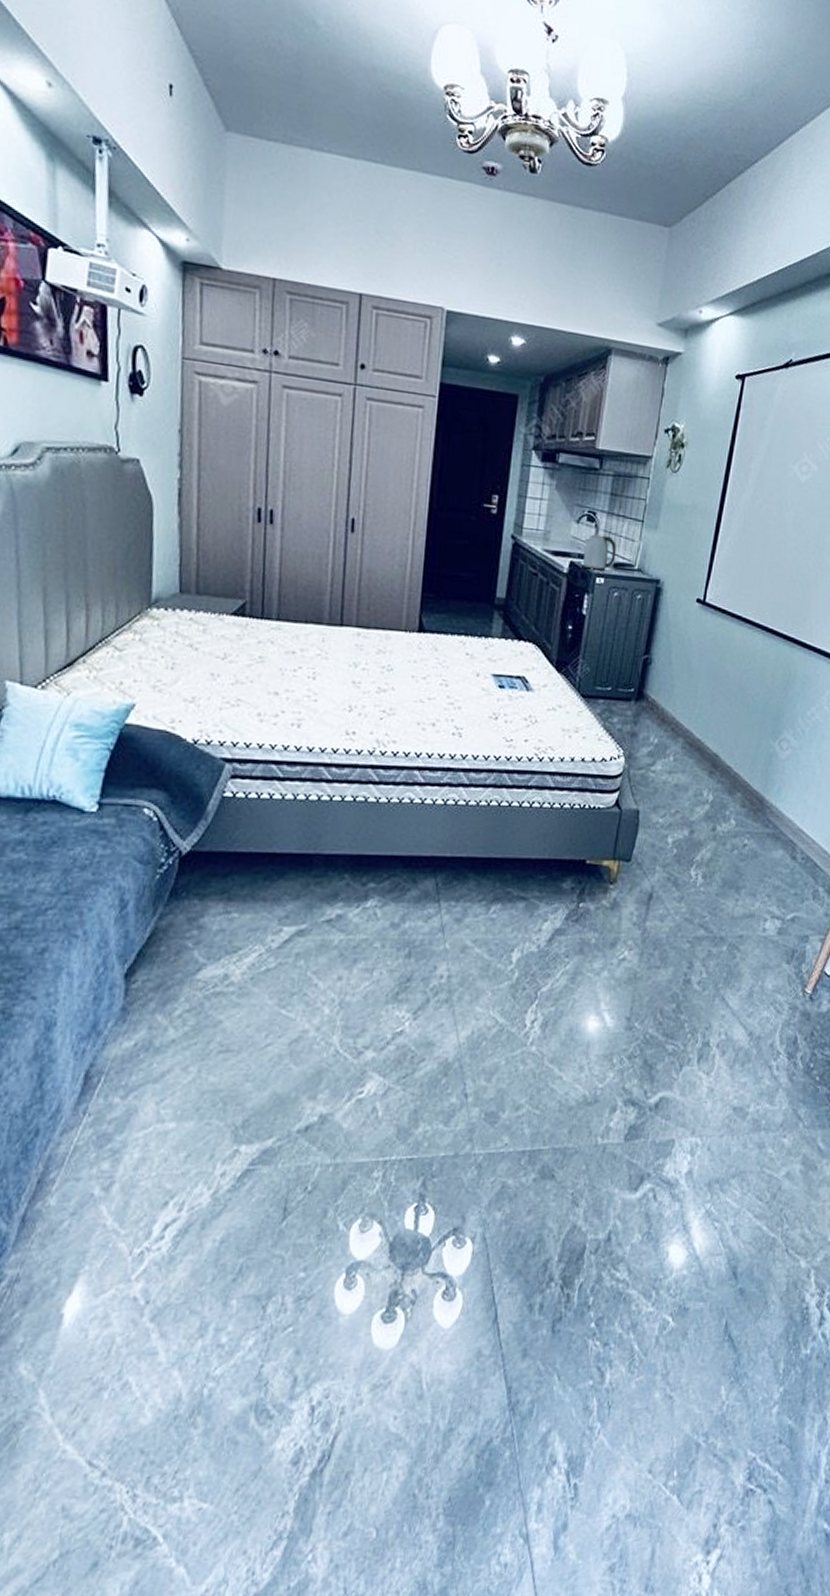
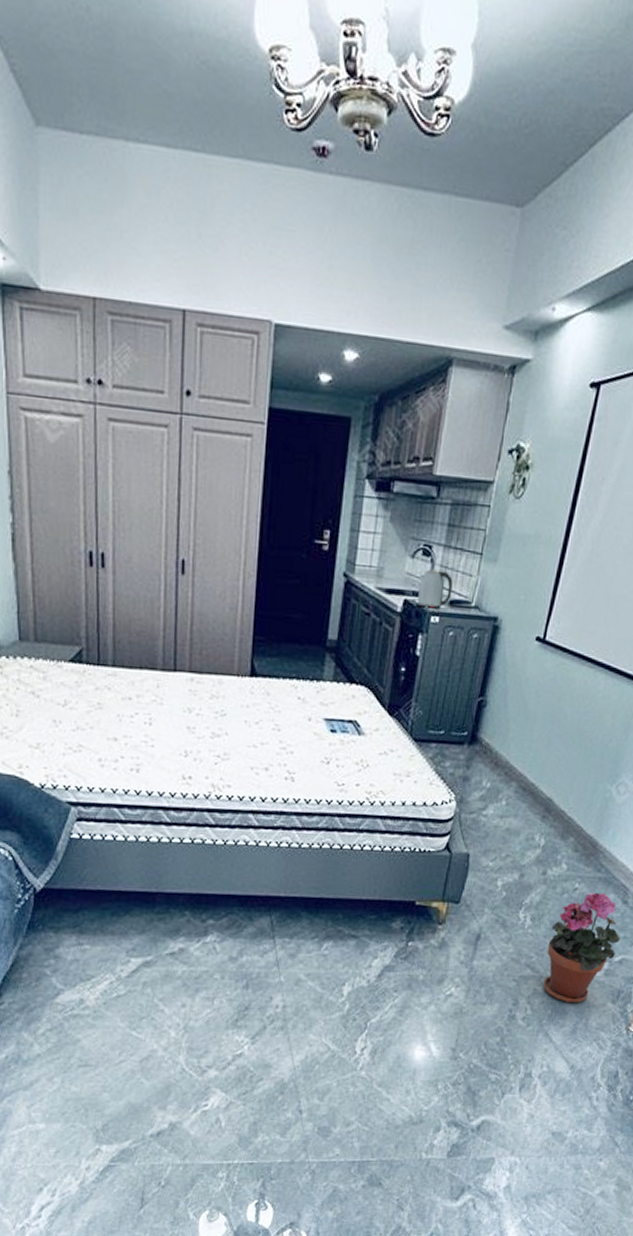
potted plant: none [717,848,791,965] -> present [543,892,620,1004]

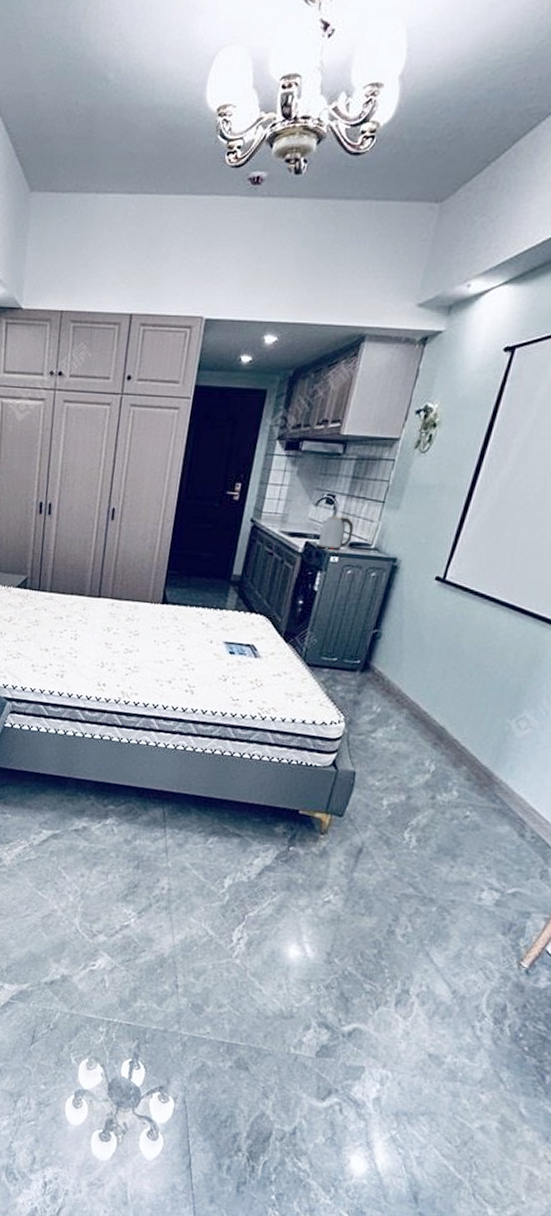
potted plant: present [543,892,620,1004] -> none [426,822,515,930]

